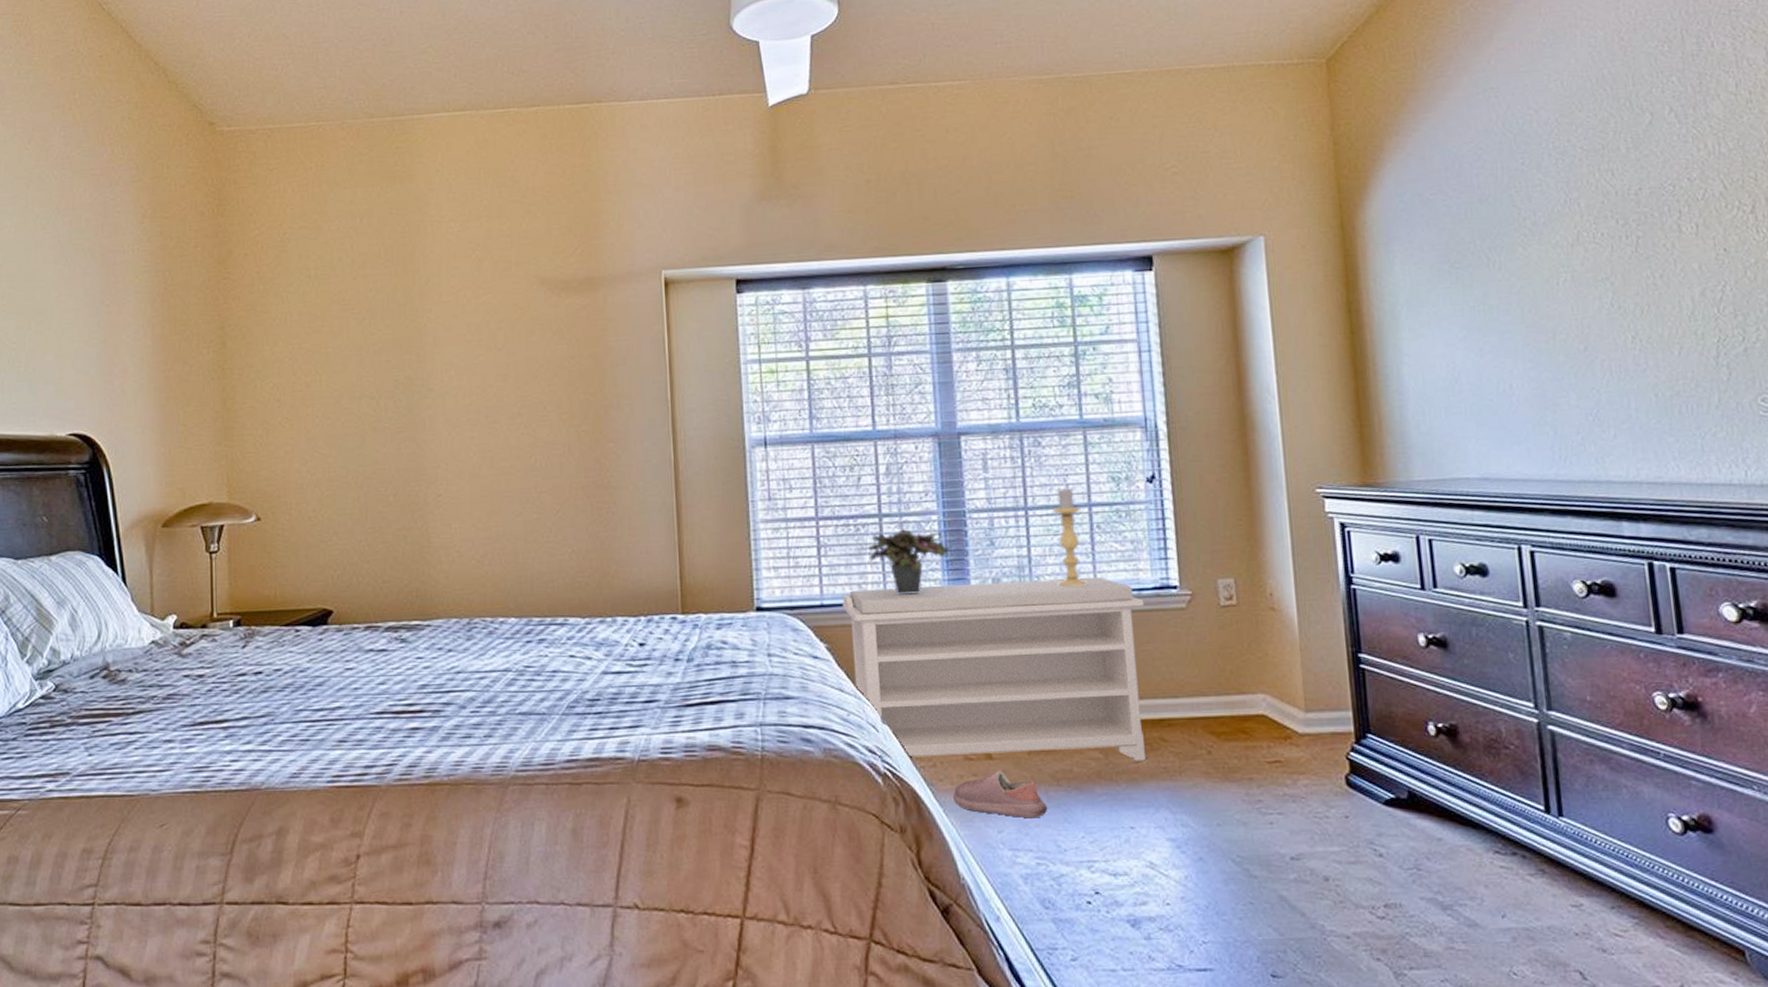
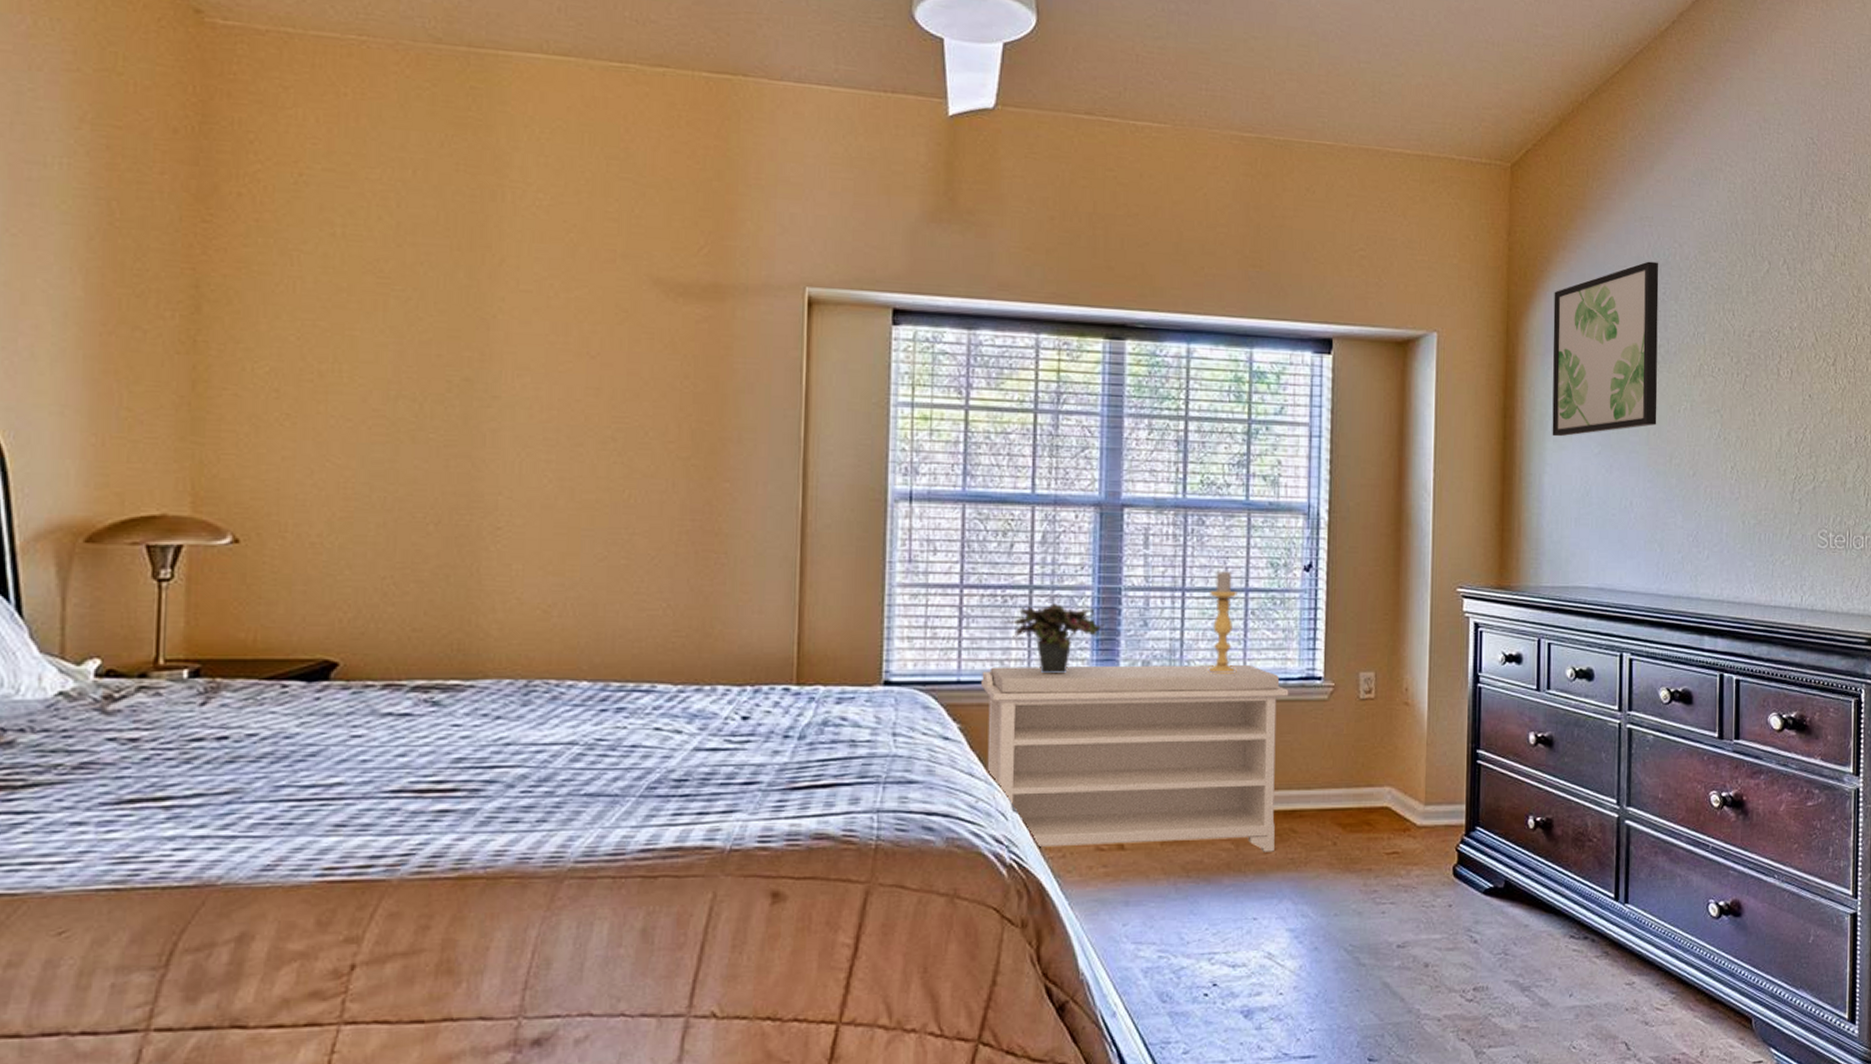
shoe: present [953,770,1047,819] -> none [1080,861,1174,911]
wall art: none [1391,132,1532,326] -> present [1552,261,1659,437]

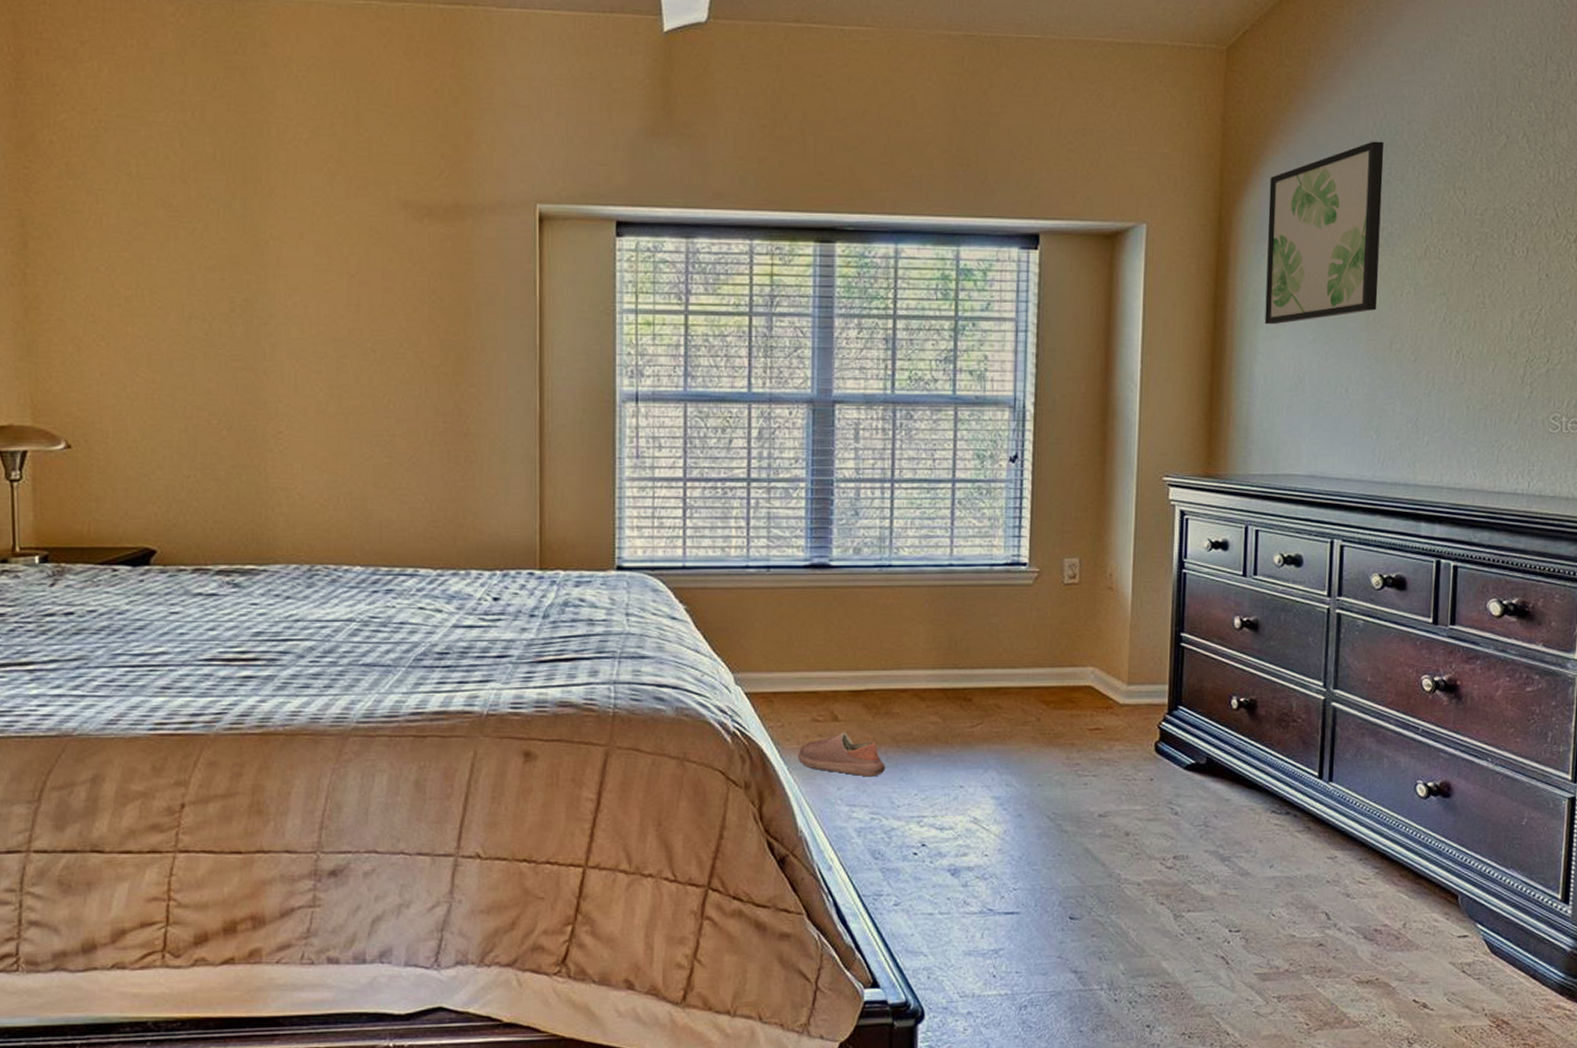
bench: present [980,665,1289,852] -> none [704,552,995,726]
potted plant: present [1004,602,1104,674] -> none [725,493,817,560]
shoe: none [1080,861,1174,911] -> present [798,732,885,777]
candle holder: present [1208,570,1237,674] -> none [916,462,945,560]

